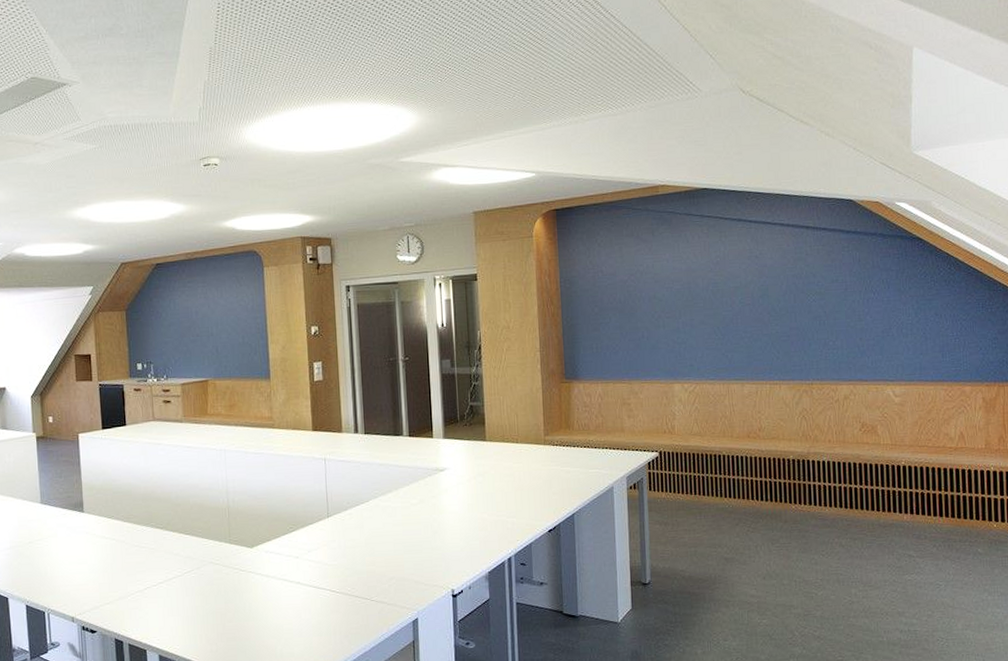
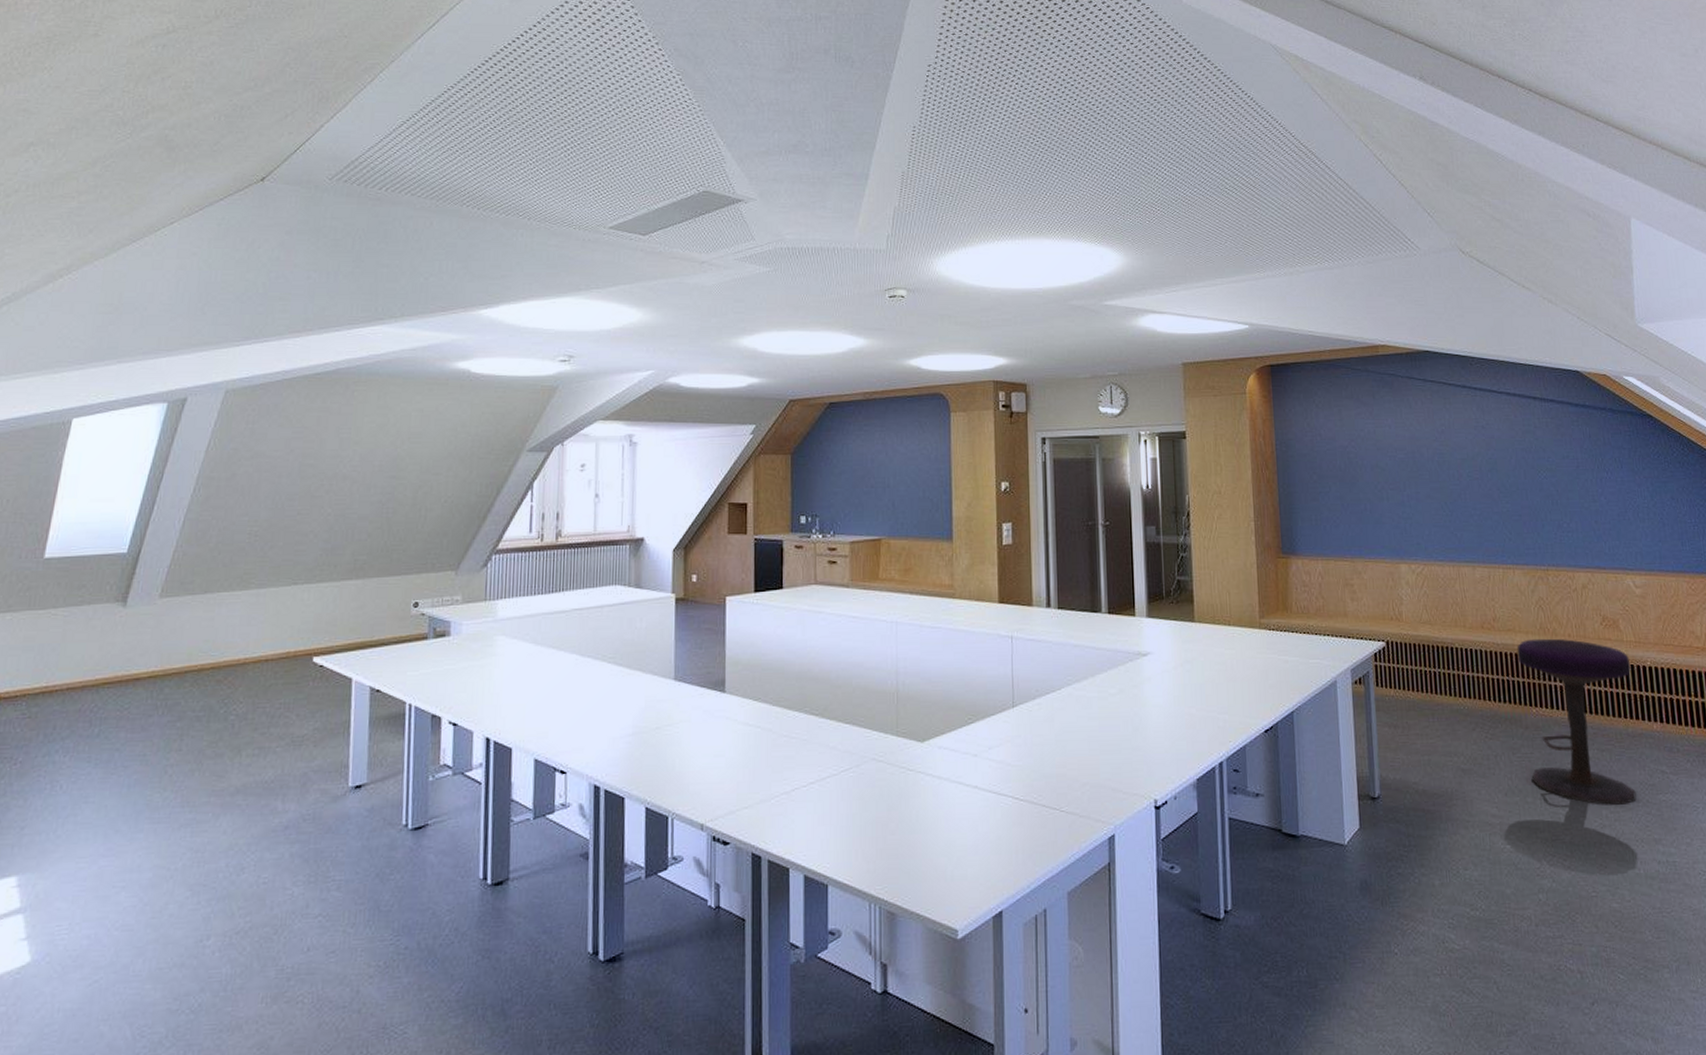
stool: none [780,444,885,585] -> present [1517,638,1637,805]

